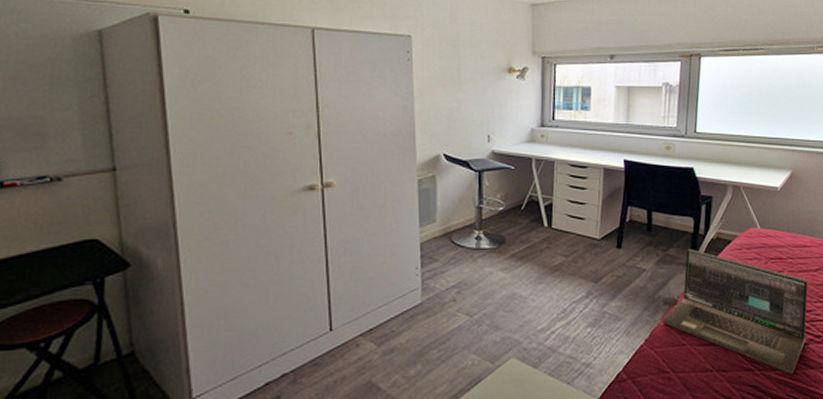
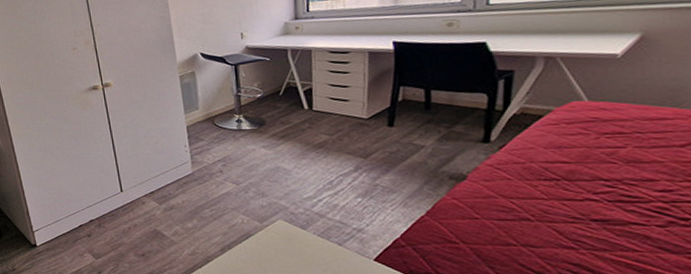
laptop: present [662,248,808,375] -> none [448,124,669,257]

